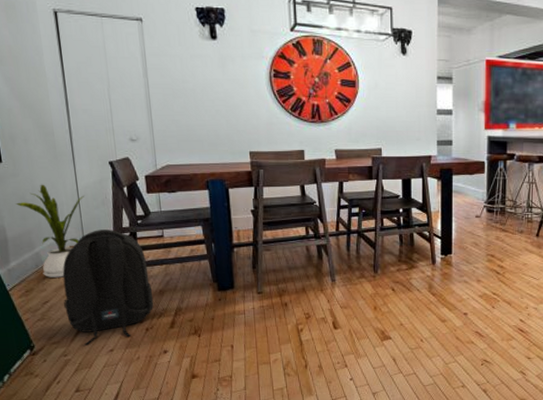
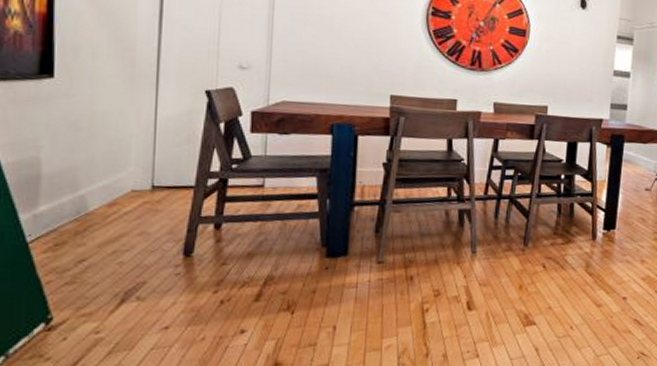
house plant: present [16,184,84,278] -> none [64,109,163,230]
backpack: present [62,230,154,345] -> none [107,172,238,320]

